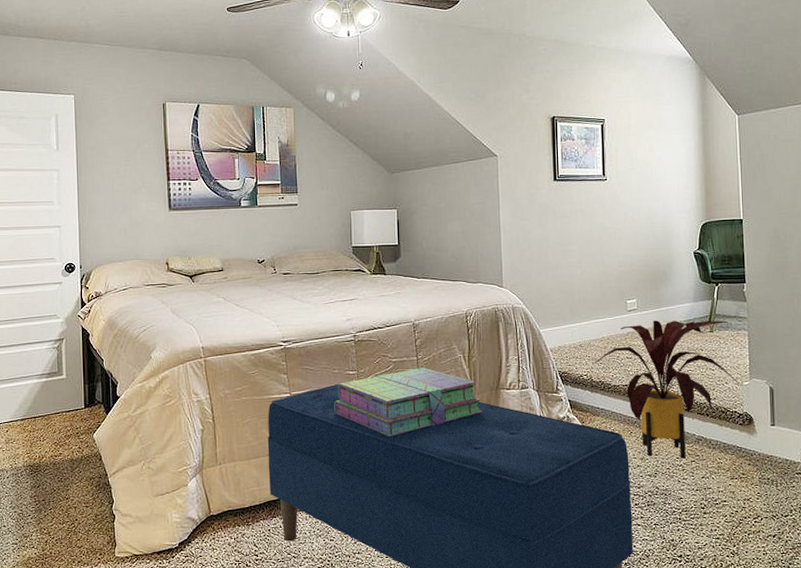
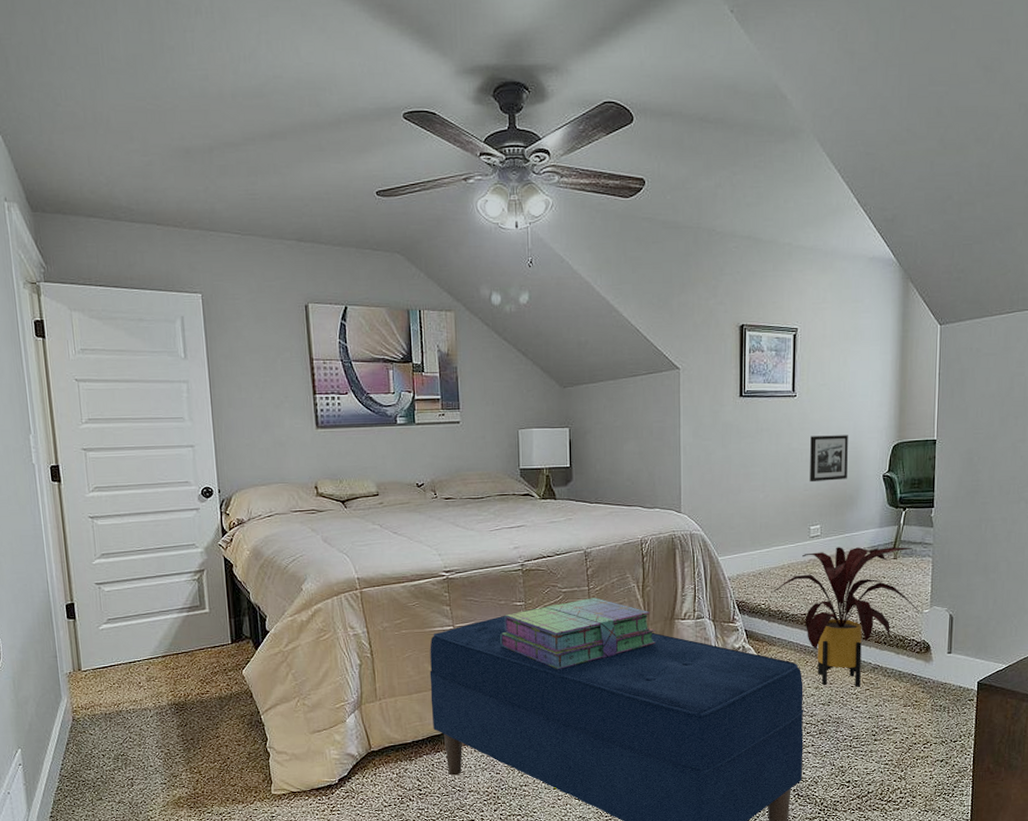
picture frame: none [622,215,660,259] -> present [810,435,848,483]

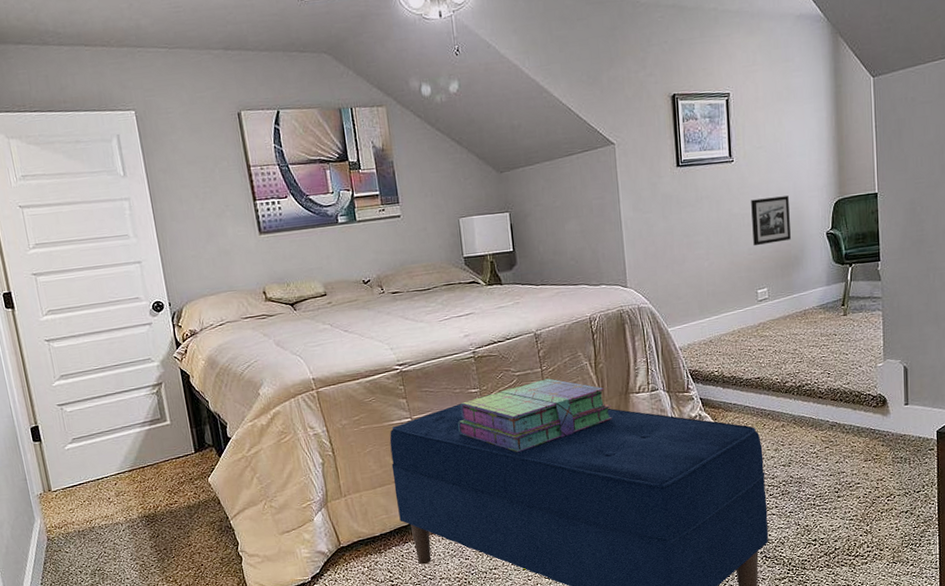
house plant: present [772,547,920,687] -> none [724,302,874,447]

